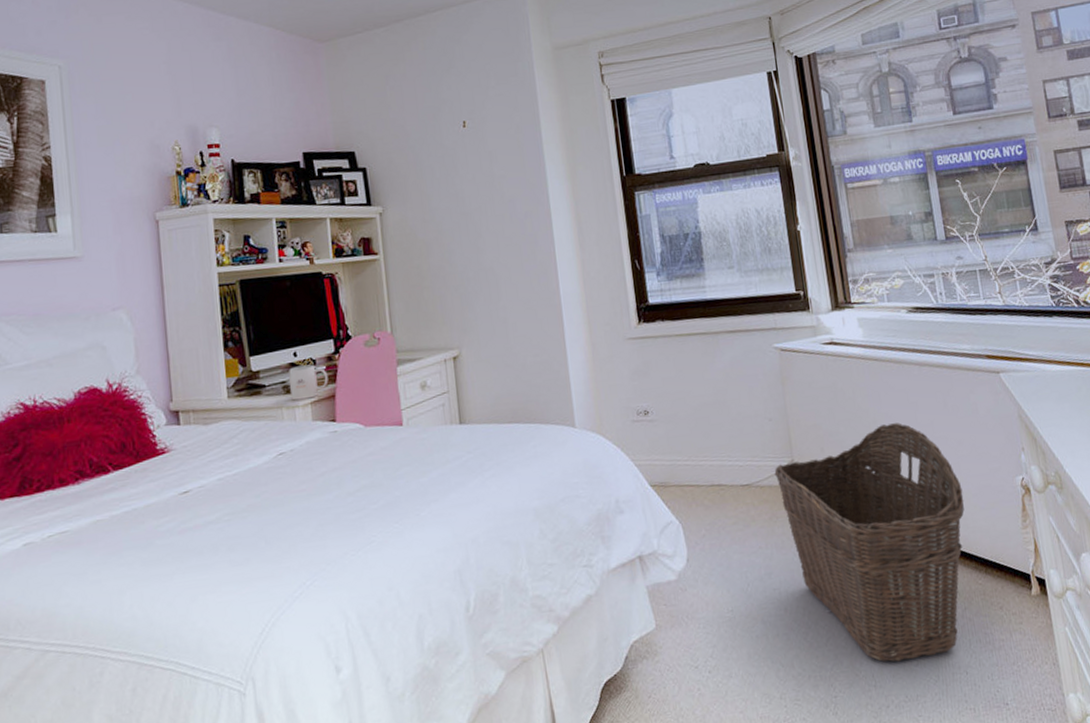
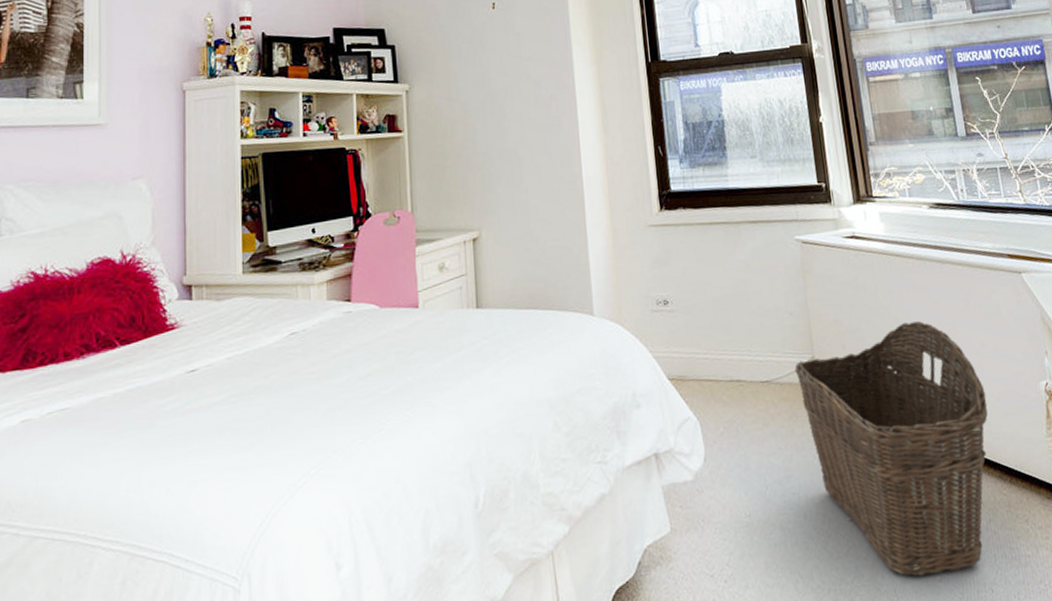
mug: present [288,364,329,401] -> none [305,241,346,278]

